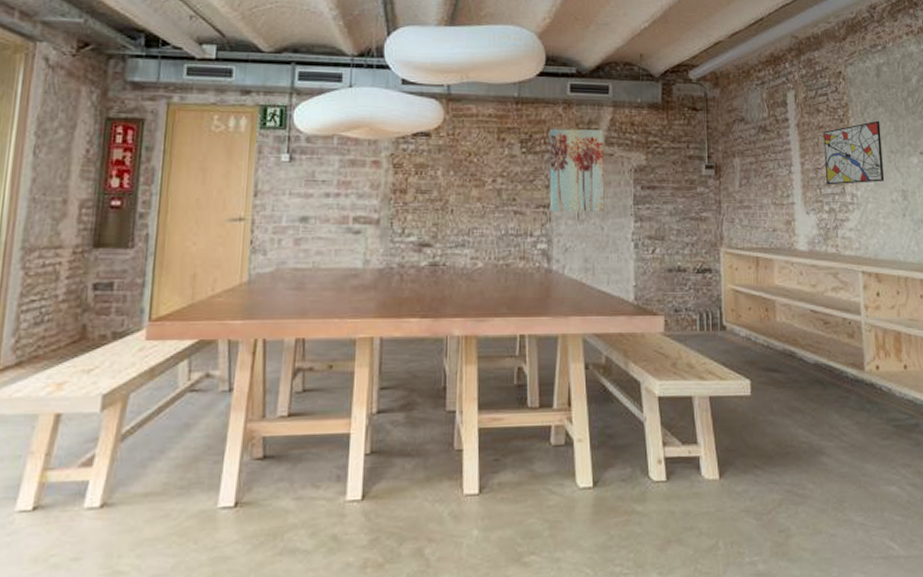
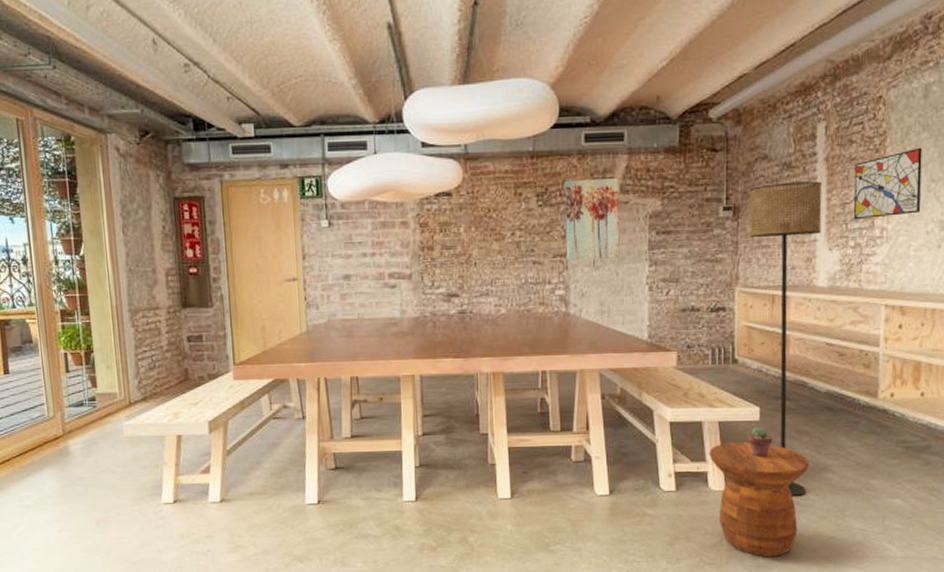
side table: none [700,420,805,562] -> present [709,442,810,557]
floor lamp: none [730,145,803,486] -> present [749,181,822,497]
potted succulent: none [740,402,766,439] -> present [748,426,773,458]

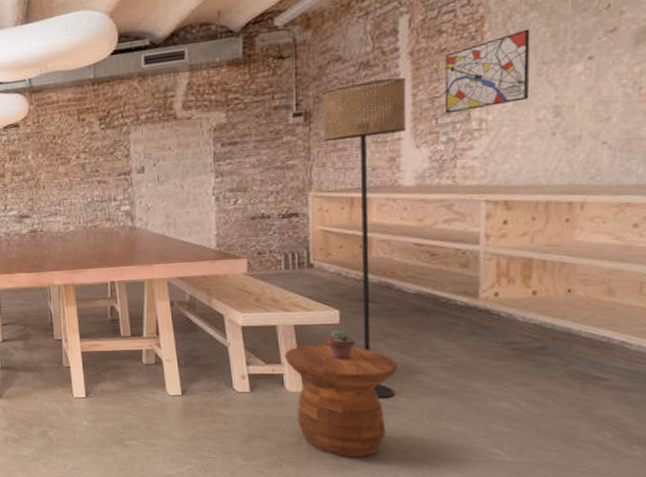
wall art: present [565,178,620,261] -> none [126,96,184,178]

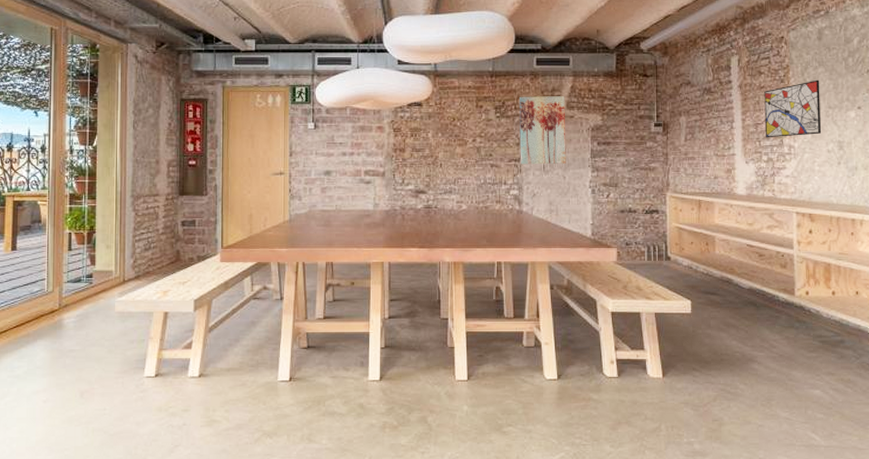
wall art: none [126,96,184,178] -> present [520,96,566,165]
side table: present [284,345,399,457] -> none [647,333,738,443]
floor lamp: present [323,77,407,399] -> none [677,105,738,386]
potted succulent: present [327,329,355,360] -> none [682,318,704,348]

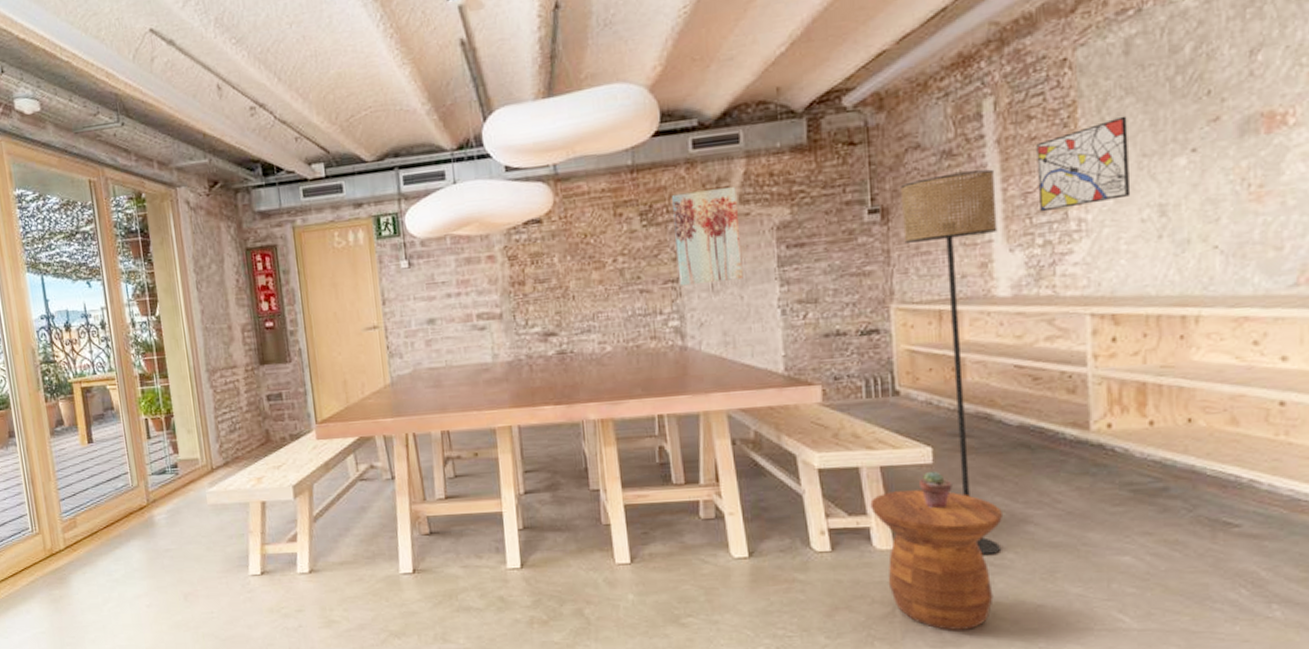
side table: none [647,333,738,443] -> present [870,490,1004,630]
floor lamp: none [677,105,738,386] -> present [901,169,1002,556]
potted succulent: none [682,318,704,348] -> present [919,471,952,509]

